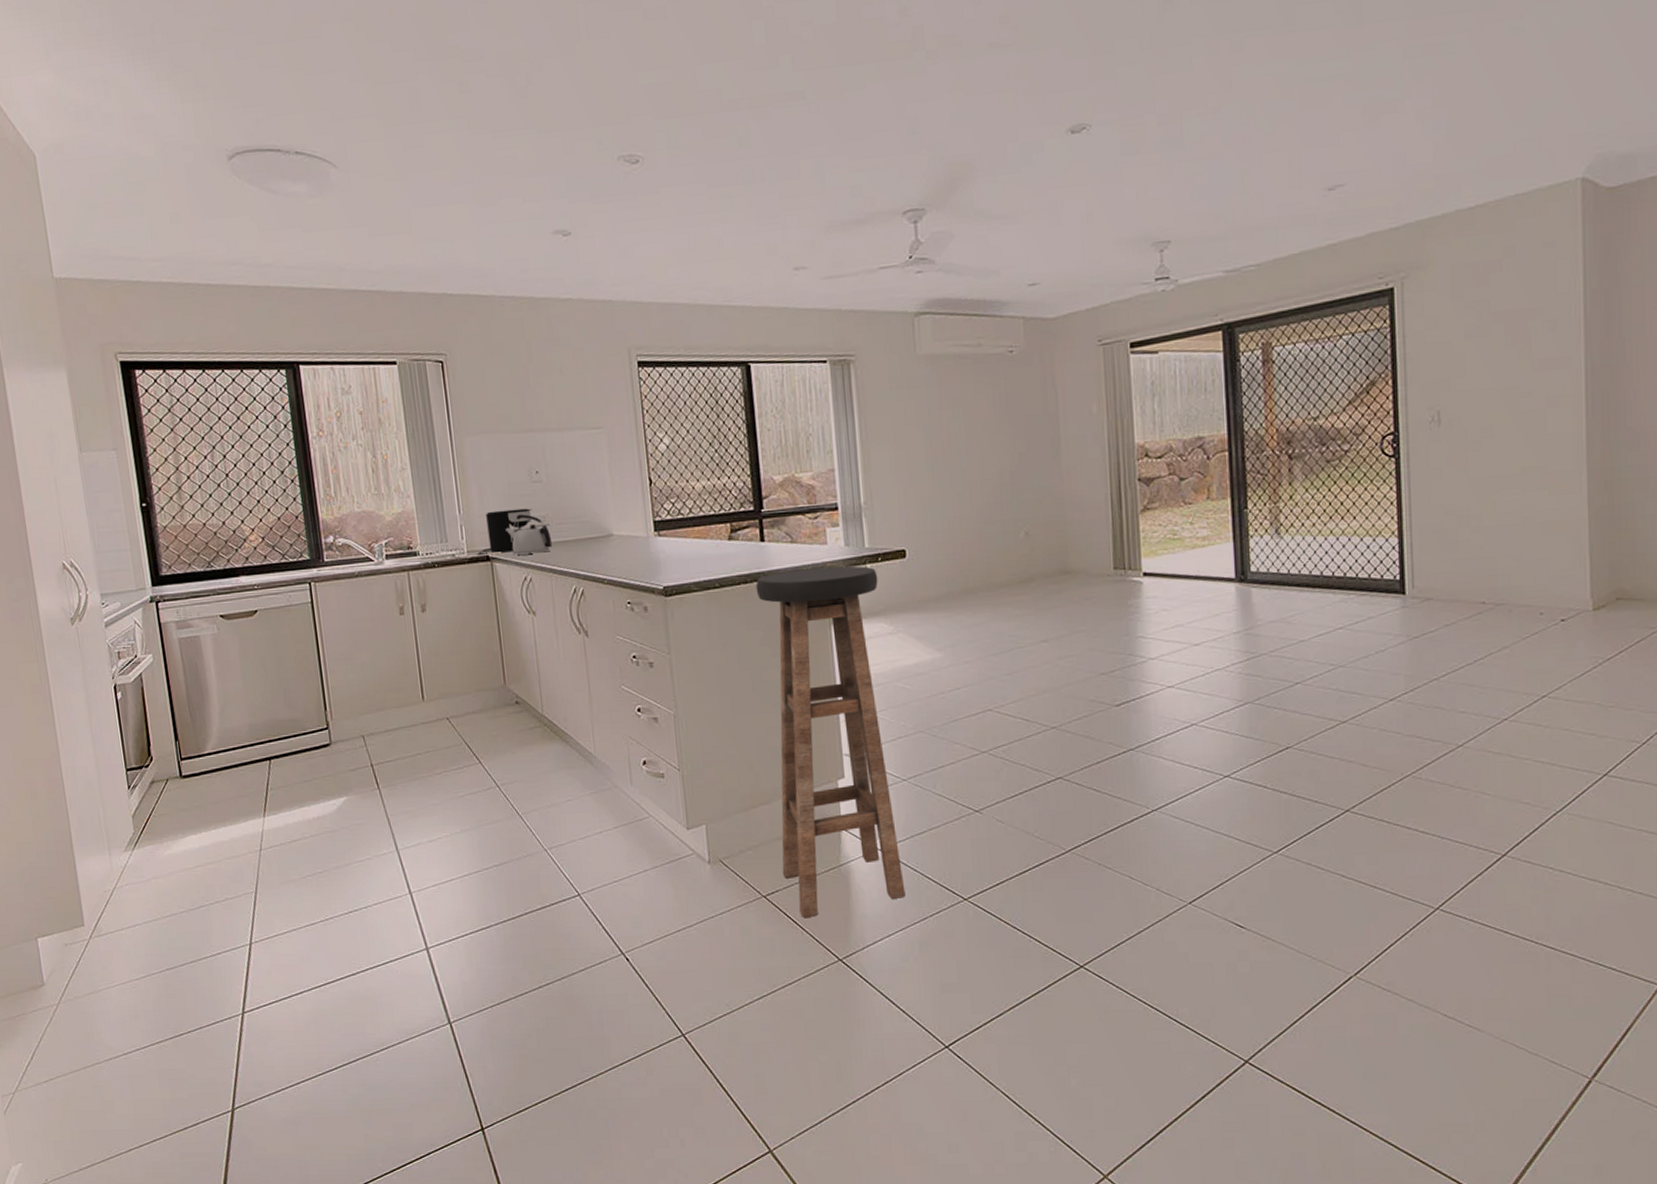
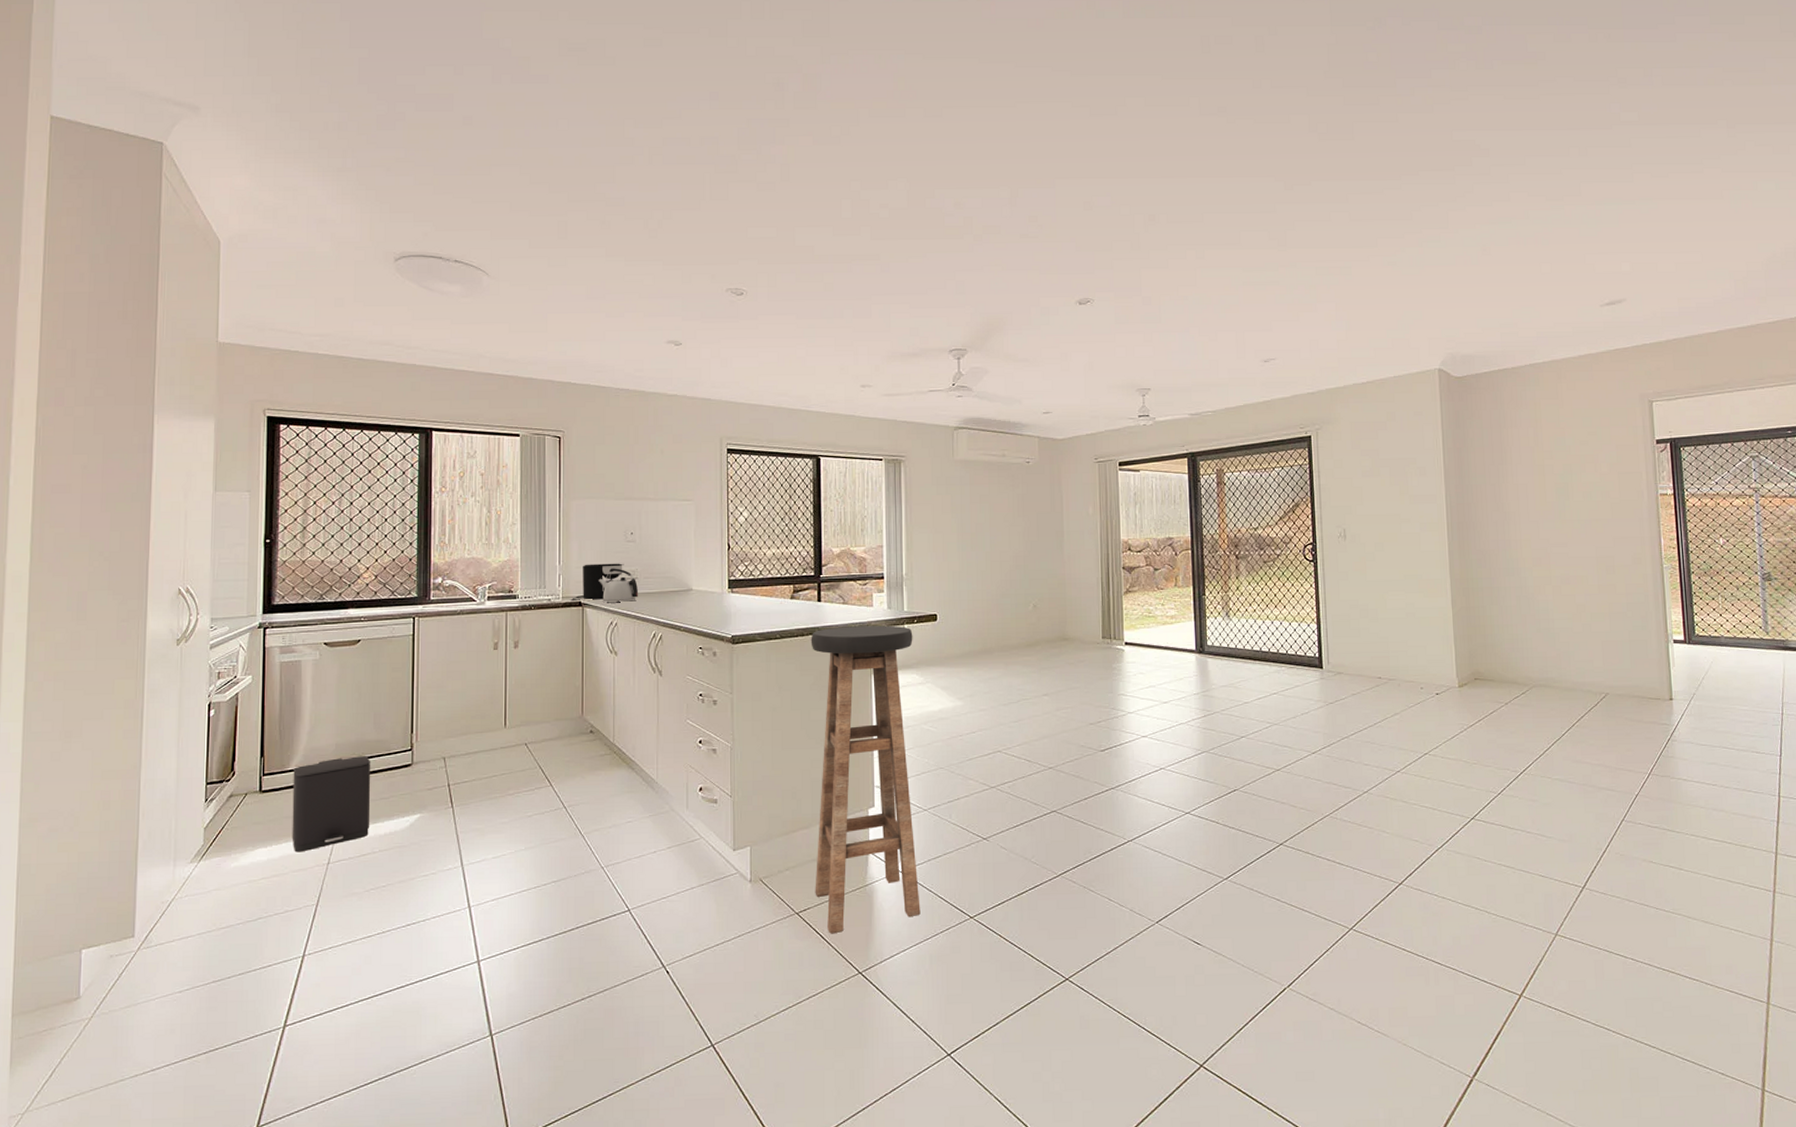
pedal bin: none [210,736,297,839] -> present [292,756,371,852]

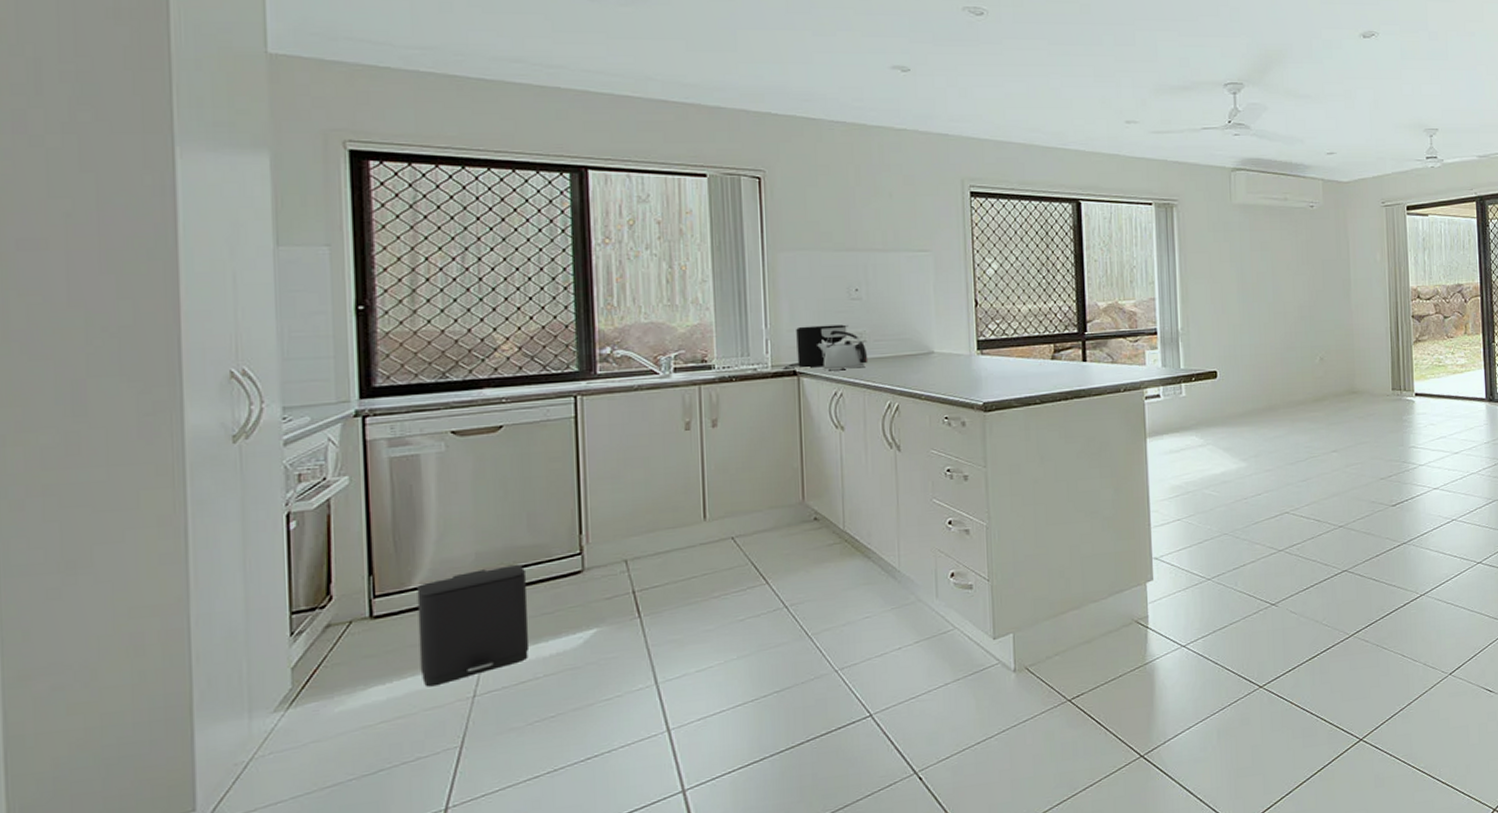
bar stool: present [810,625,921,934] -> none [1076,384,1206,719]

